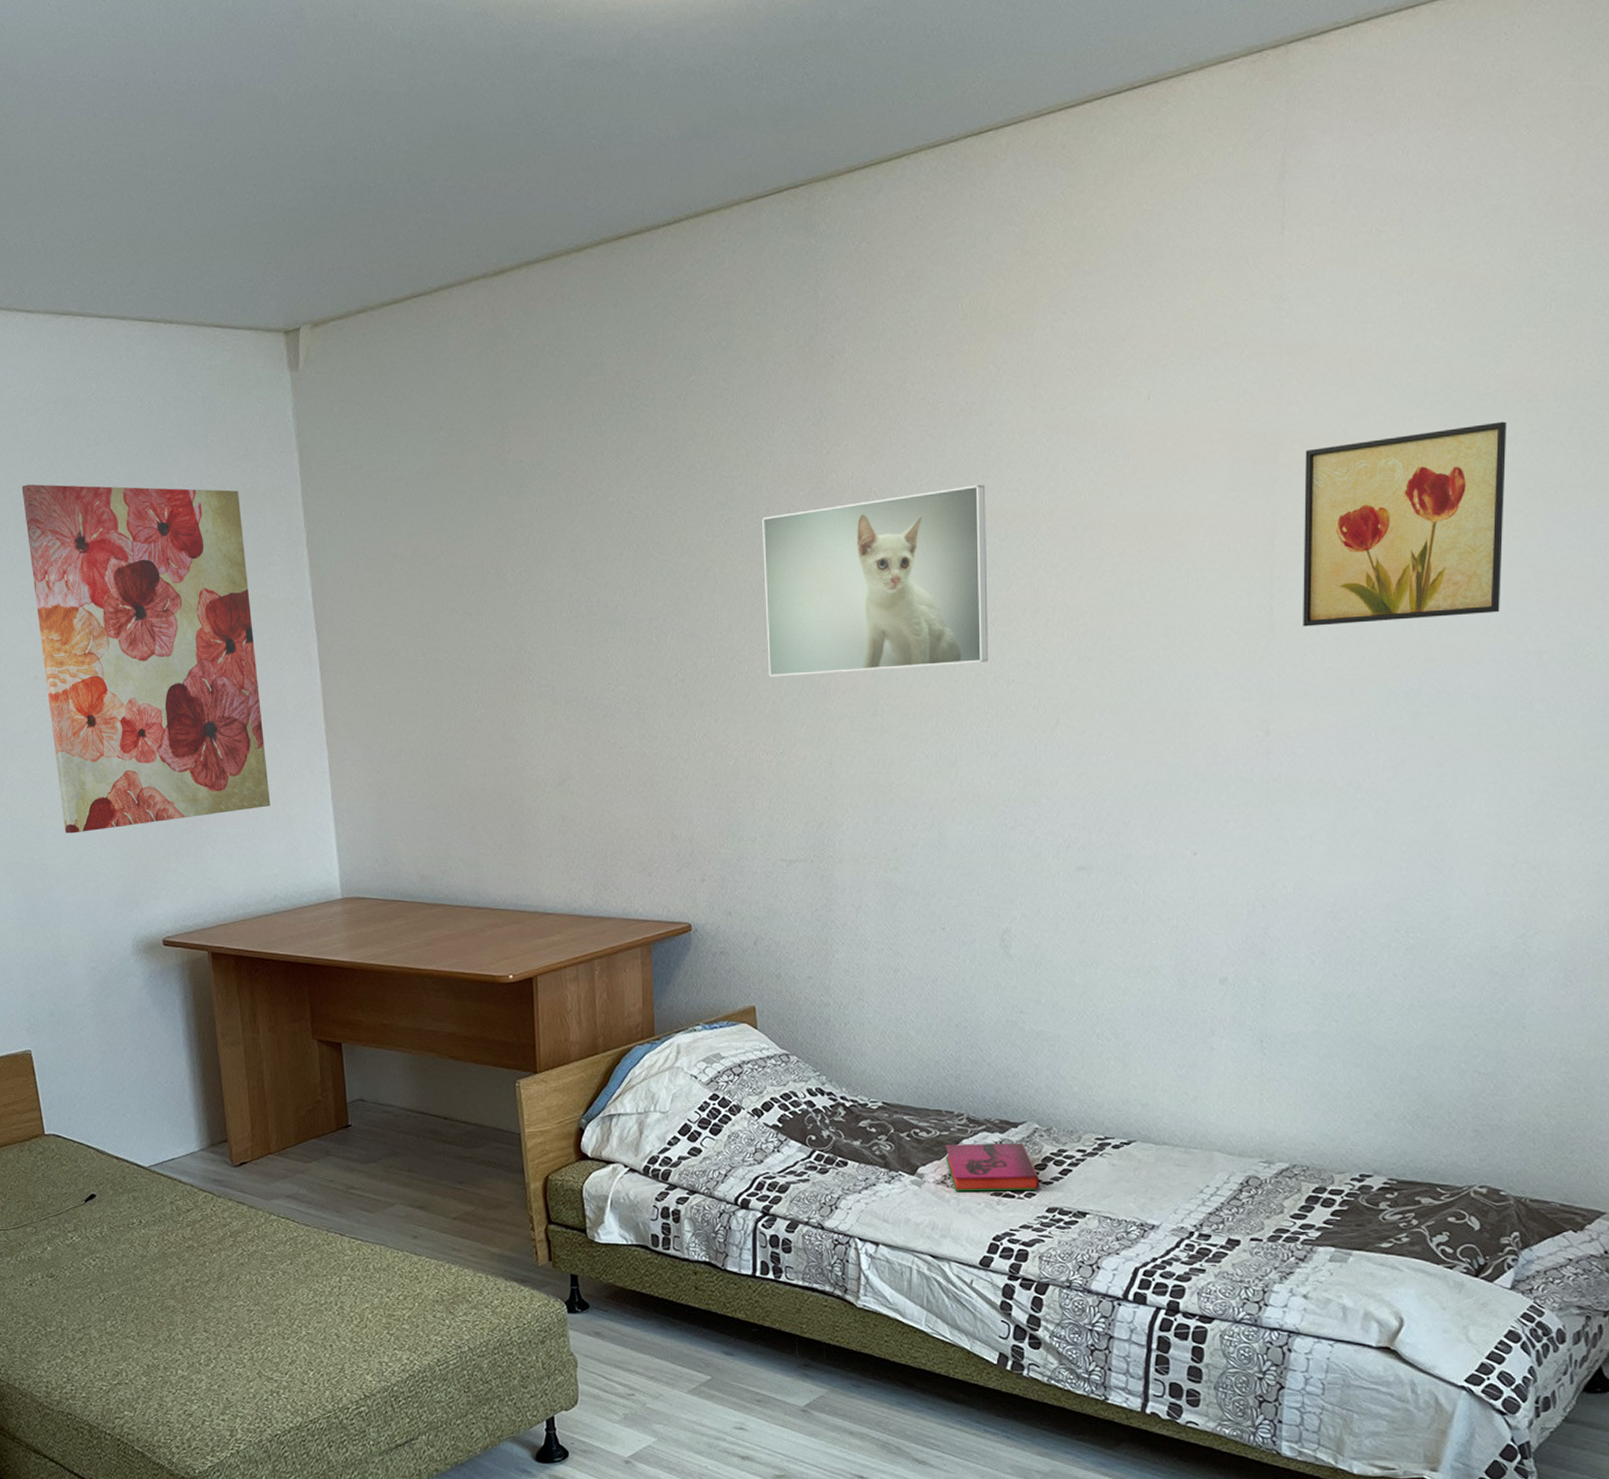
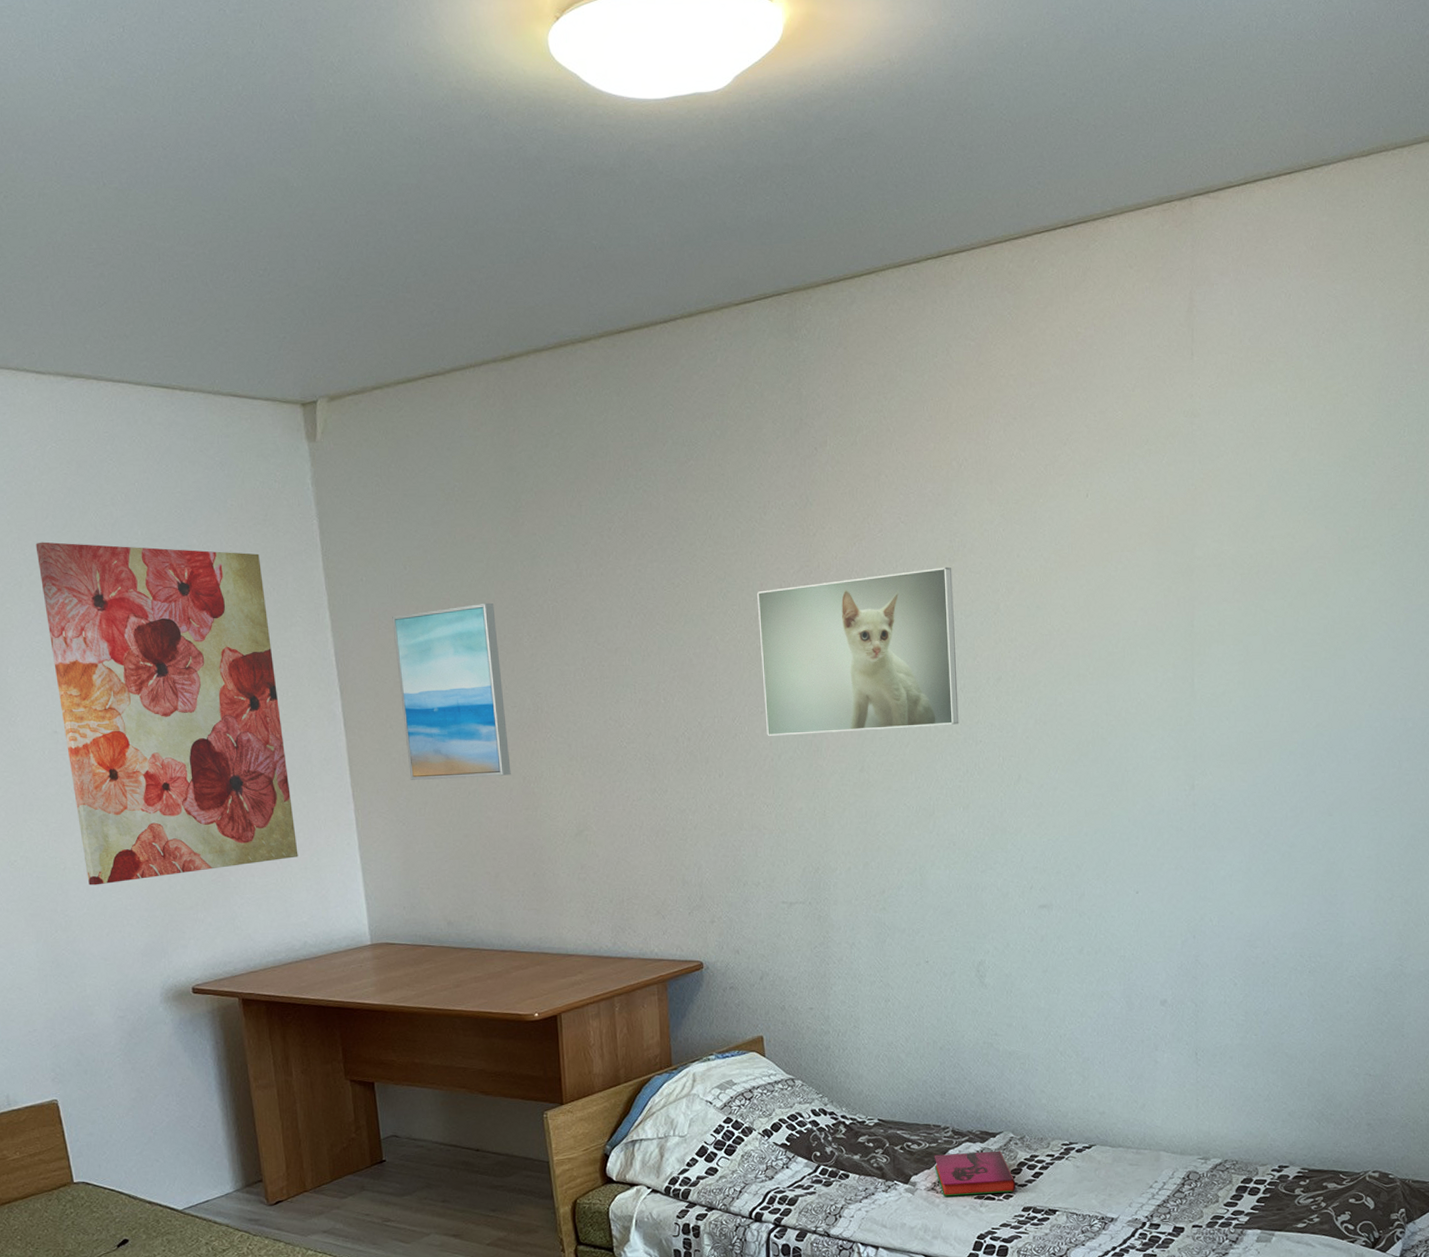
wall art: none [371,536,491,726] -> present [392,602,511,780]
wall art: present [1303,421,1507,627] -> none [1216,526,1374,696]

